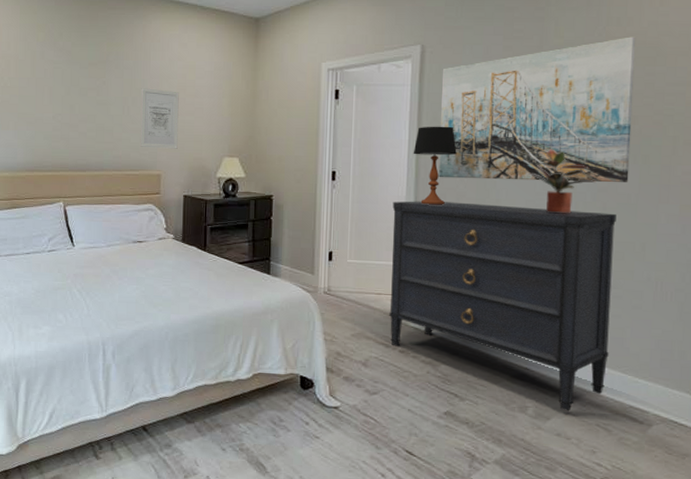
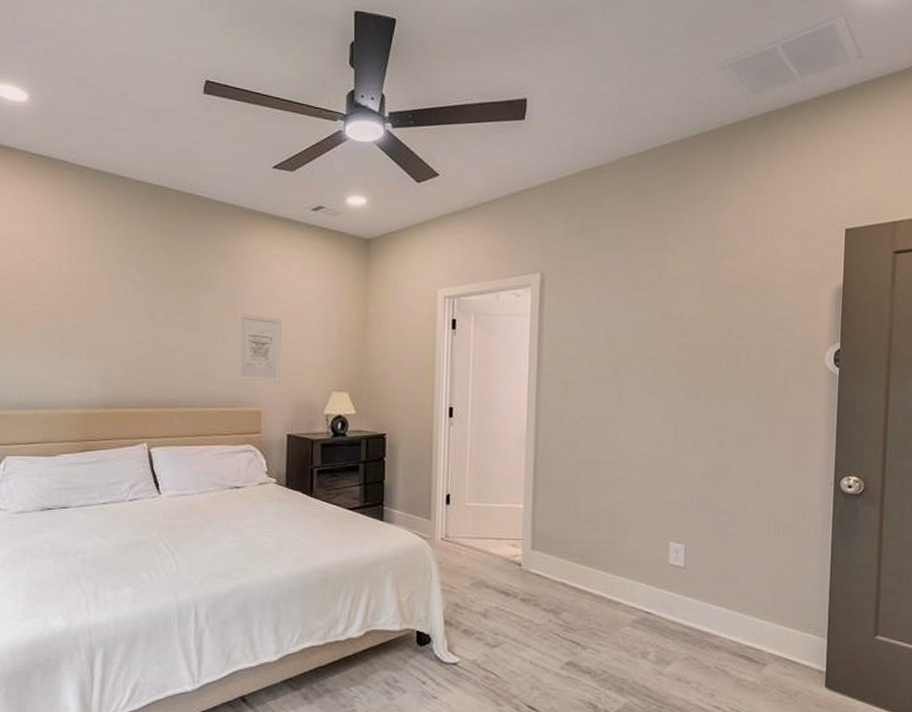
dresser: present [389,201,616,411] -> none [510,438,732,655]
table lamp: present [413,126,457,205] -> none [533,359,577,443]
wall art: present [438,37,636,183] -> none [559,270,749,419]
potted plant: present [528,149,595,213] -> none [648,384,712,450]

